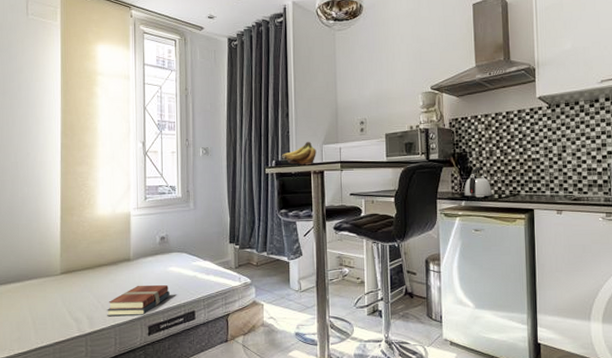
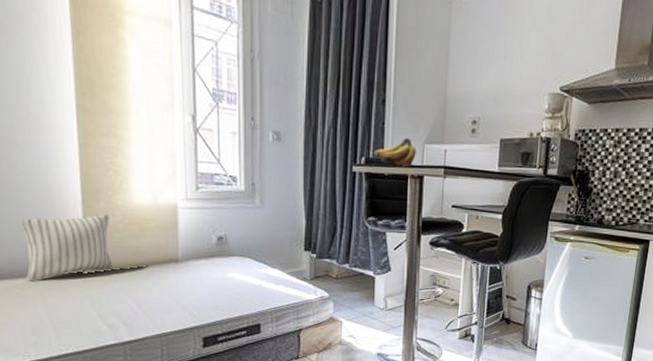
pillow: none [16,225,81,286] -> present [20,213,114,282]
books: present [106,285,170,316] -> none [149,291,230,325]
kettle: present [464,167,493,198] -> none [579,189,610,223]

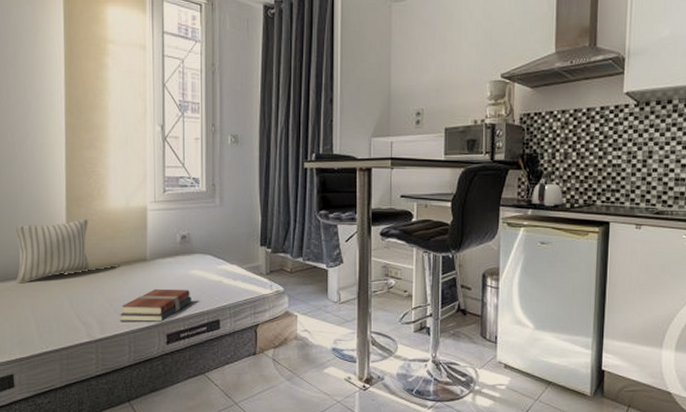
books: none [149,291,230,325] -> present [119,288,191,322]
fruit: present [372,138,416,167] -> none [322,133,364,161]
kettle: none [579,189,610,223] -> present [532,171,564,206]

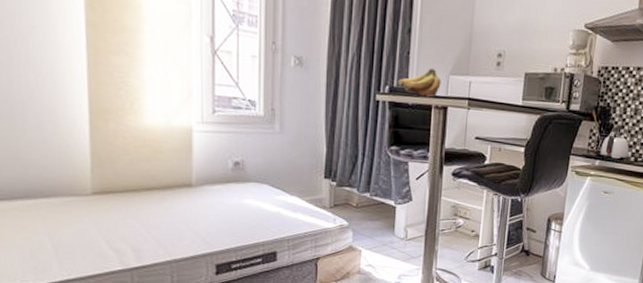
pillow: present [15,218,90,284] -> none [21,135,122,204]
books: present [119,288,191,322] -> none [159,216,245,252]
fruit: none [322,133,364,161] -> present [397,69,441,98]

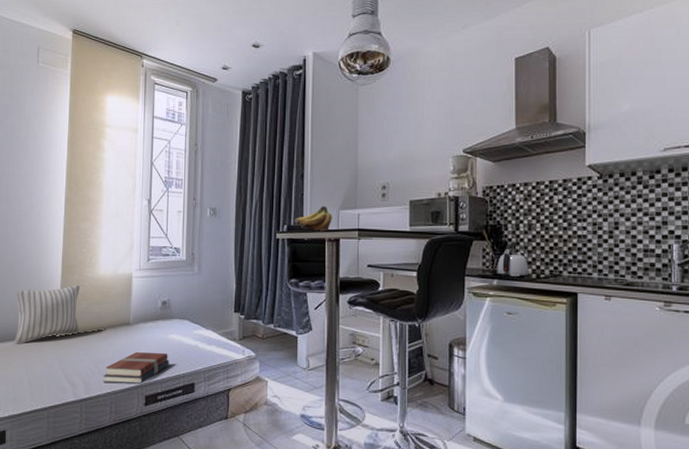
pillow: none [21,135,122,204] -> present [14,284,81,344]
books: none [159,216,245,252] -> present [102,351,169,384]

